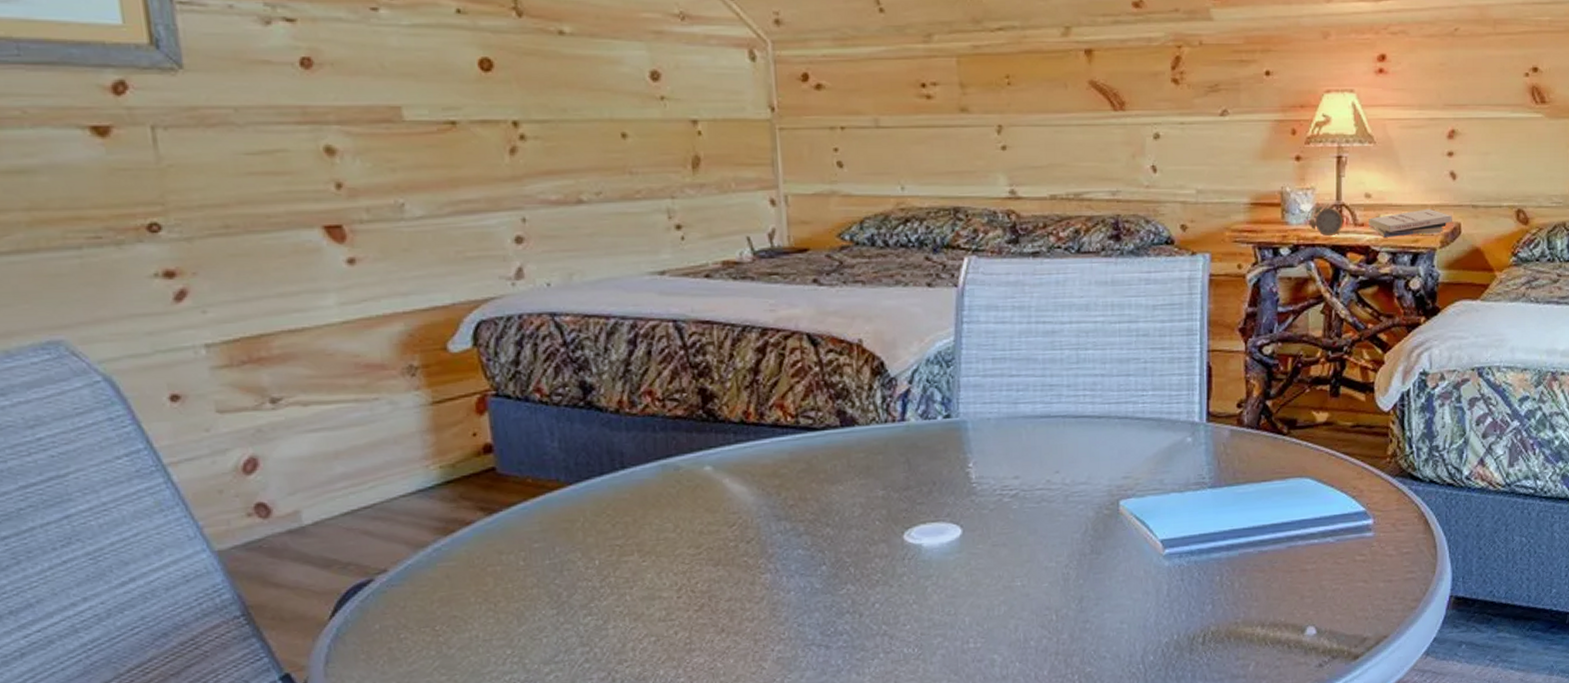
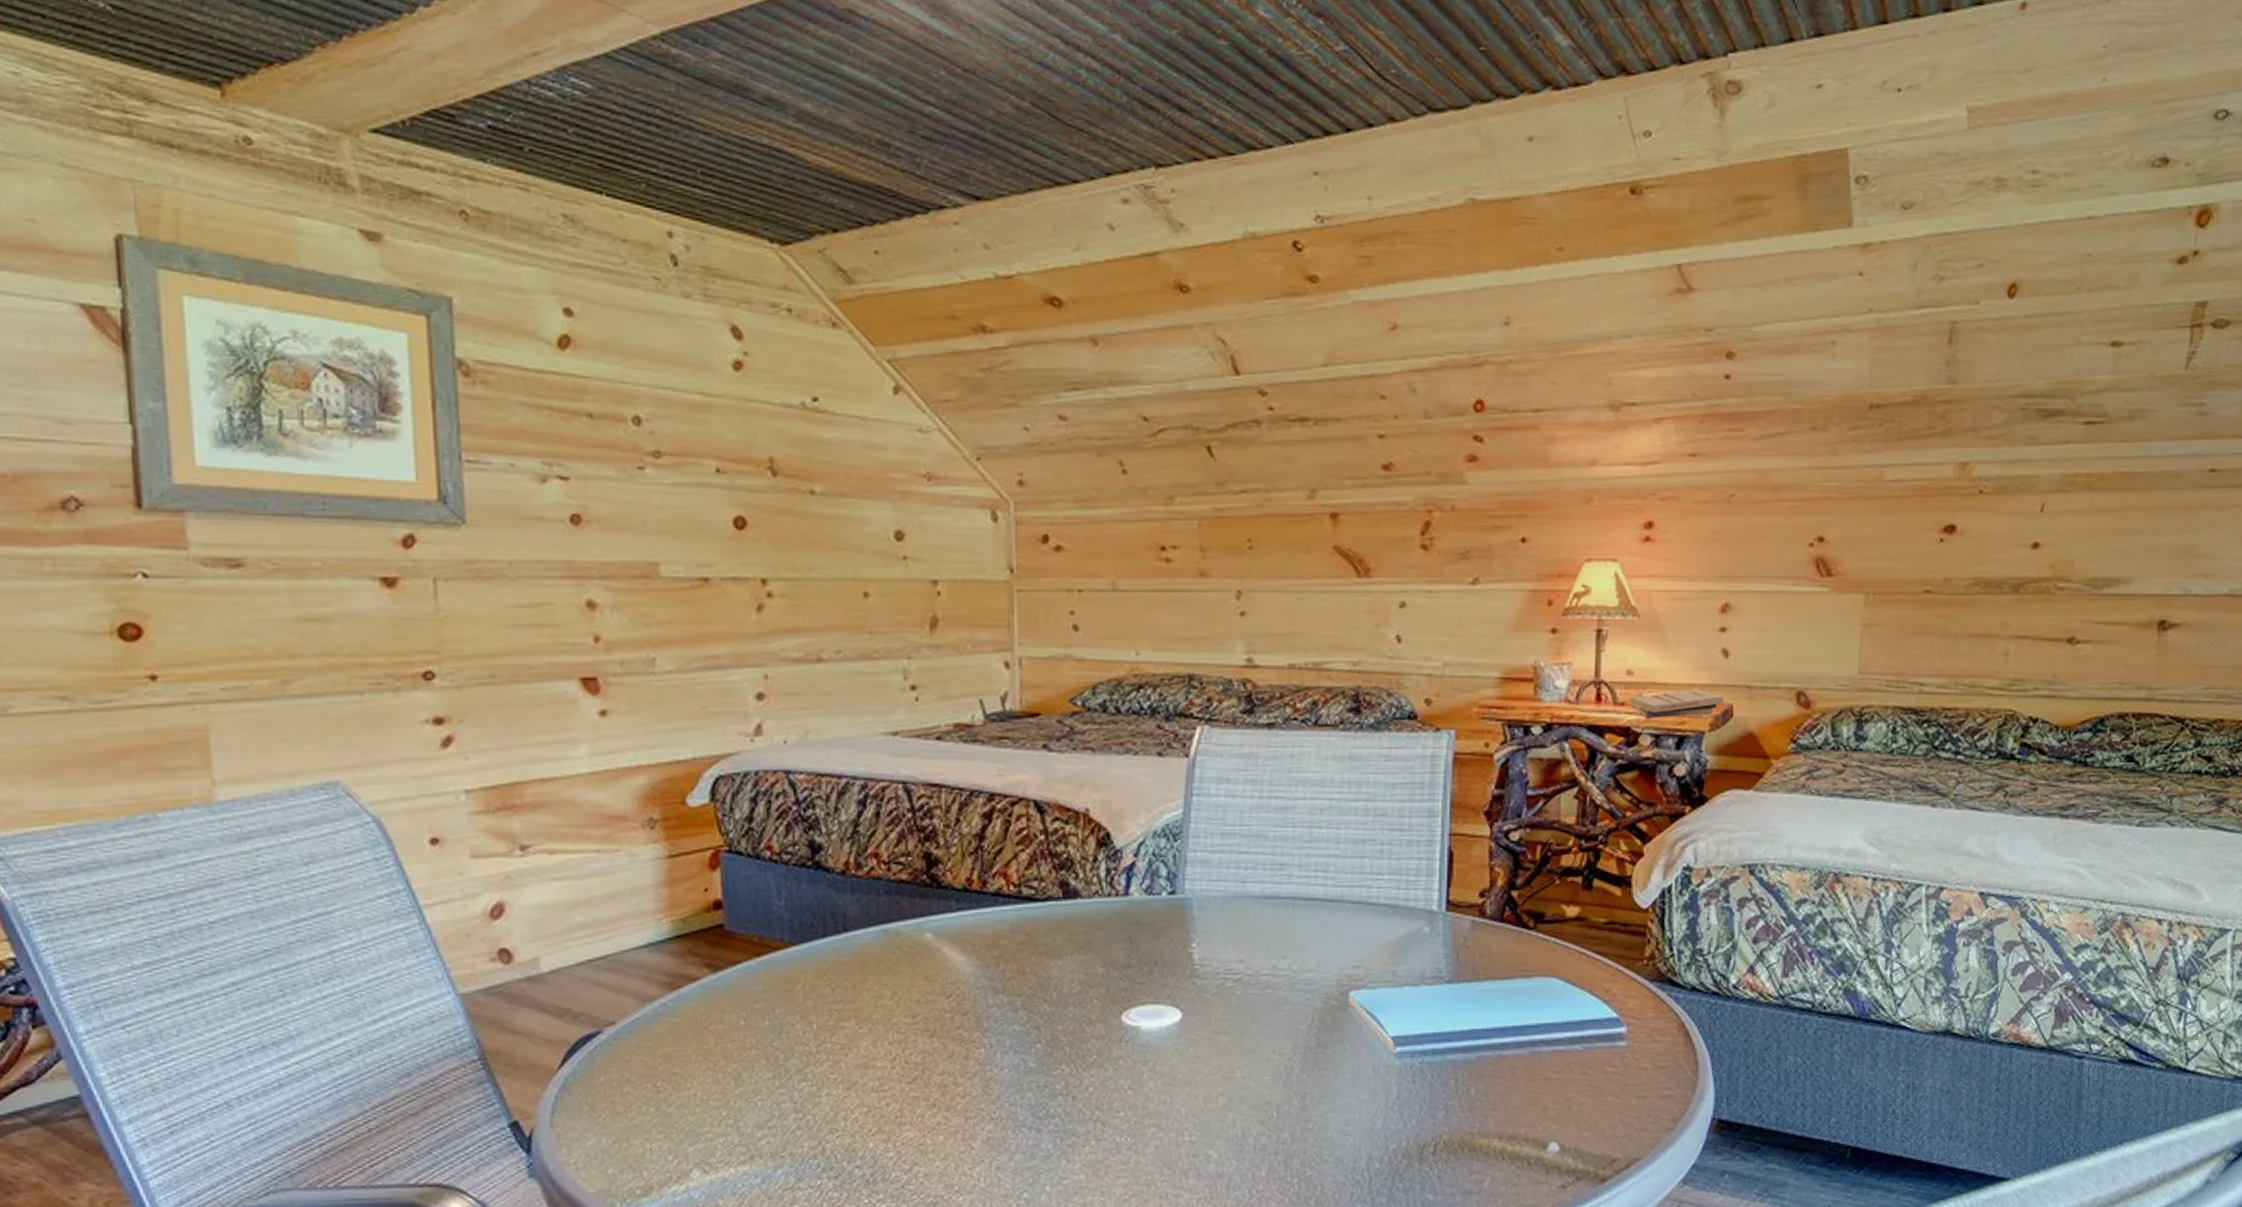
alarm clock: present [1307,206,1345,236] -> none [1562,683,1603,715]

